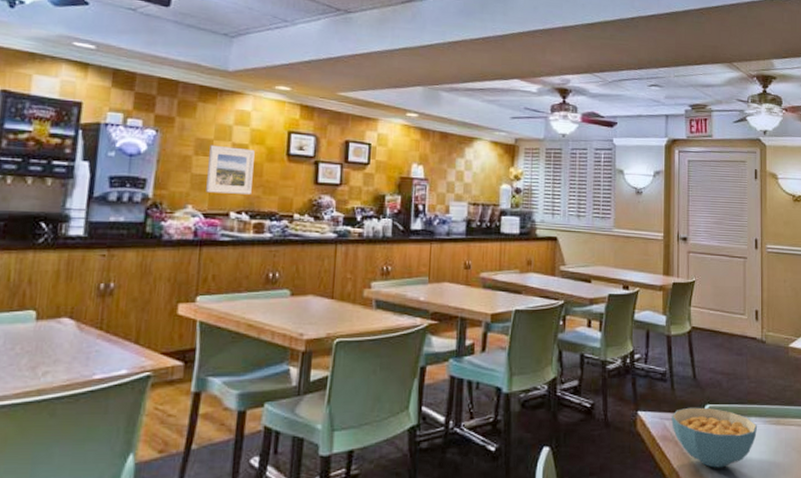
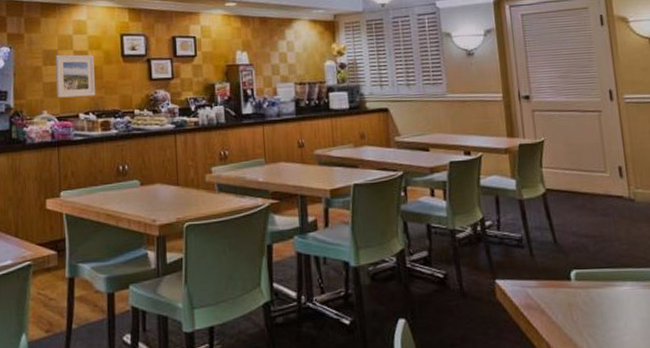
cereal bowl: present [672,407,758,468] -> none [534,273,636,337]

